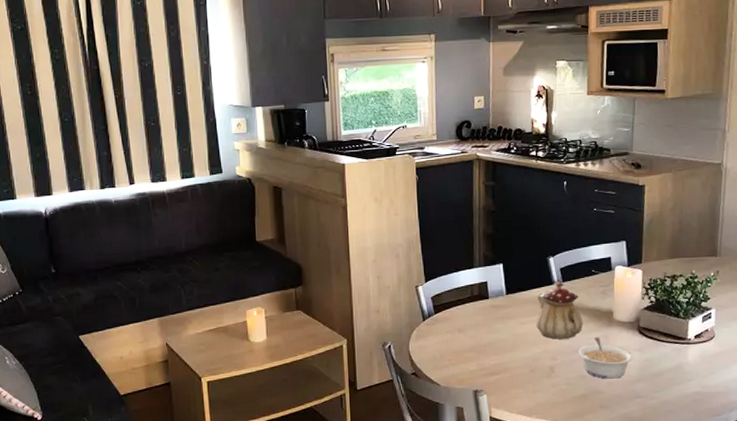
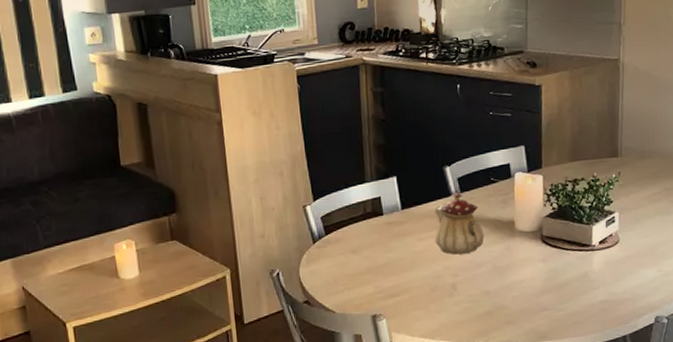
legume: present [578,337,634,379] -> none [480,249,538,293]

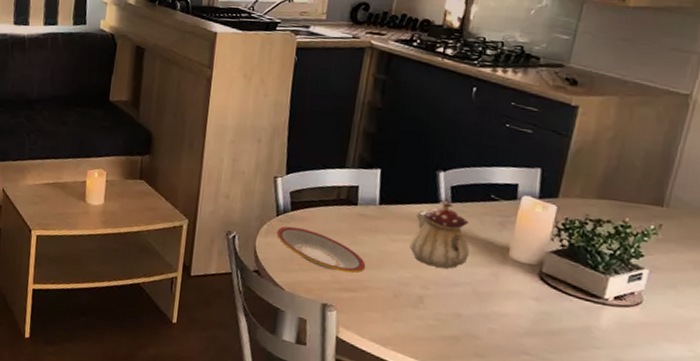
plate: none [317,249,403,282] -> present [276,226,366,274]

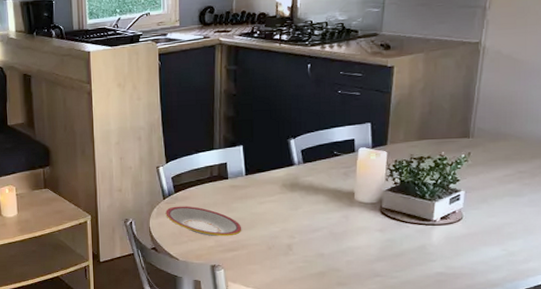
teapot: present [409,201,470,269] -> none [275,163,323,219]

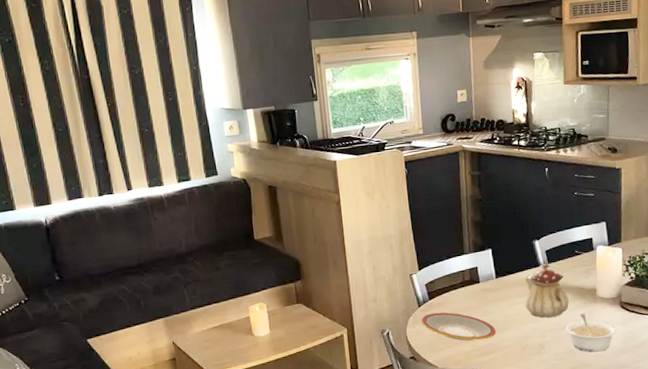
teapot: none [275,163,323,219] -> present [525,263,569,318]
legume: none [317,217,374,258] -> present [565,314,617,353]

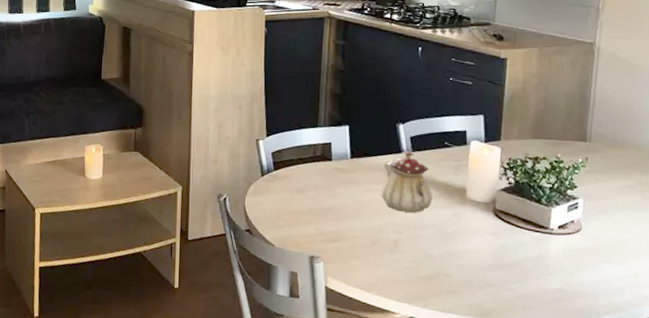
plate: present [421,312,497,341] -> none [263,185,345,225]
legume: present [565,314,617,353] -> none [426,215,487,263]

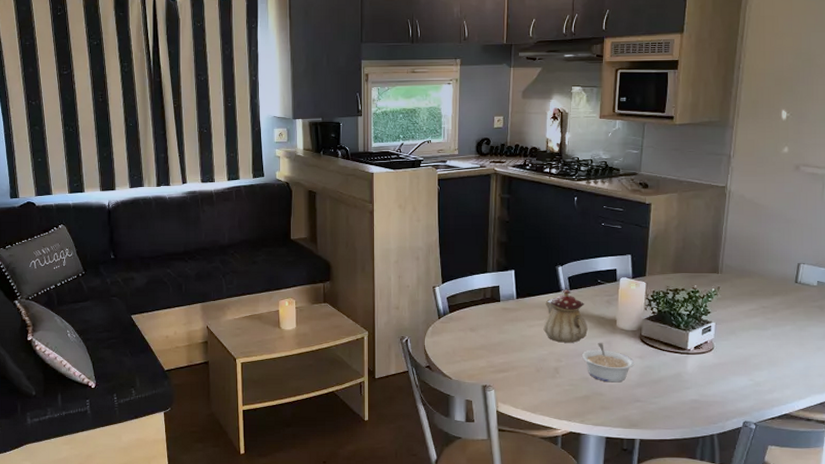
legume: none [426,215,487,263] -> present [582,343,635,383]

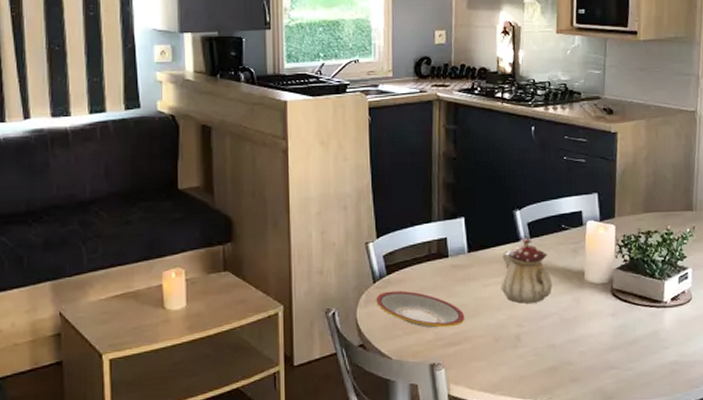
plate: none [440,326,512,358] -> present [376,290,465,328]
legume: present [582,343,635,383] -> none [547,301,607,348]

